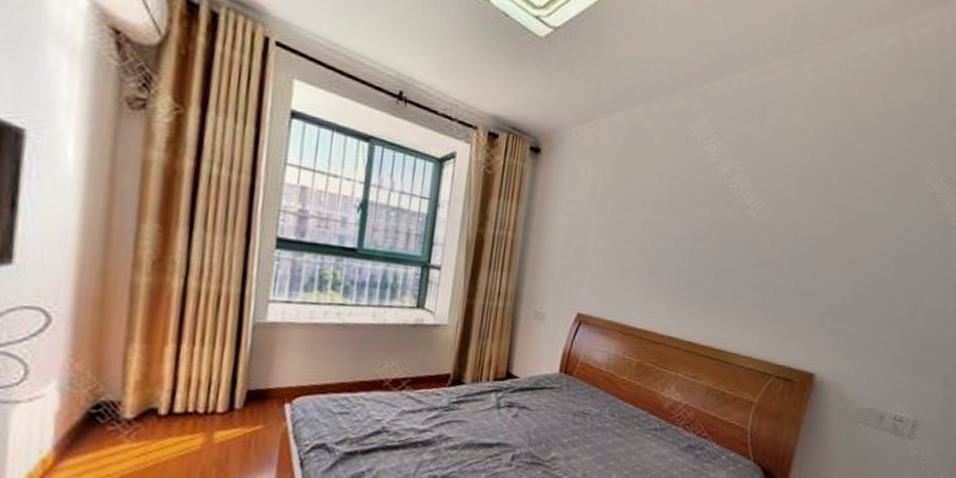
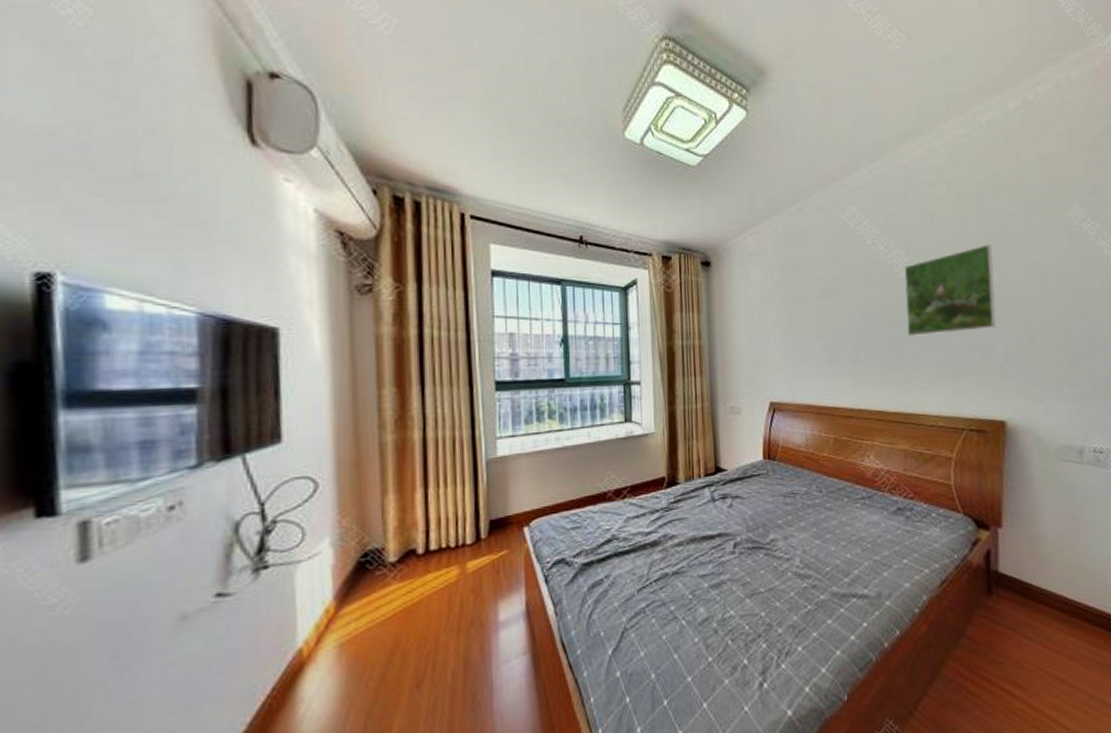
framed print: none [734,185,839,276] -> present [904,243,996,336]

